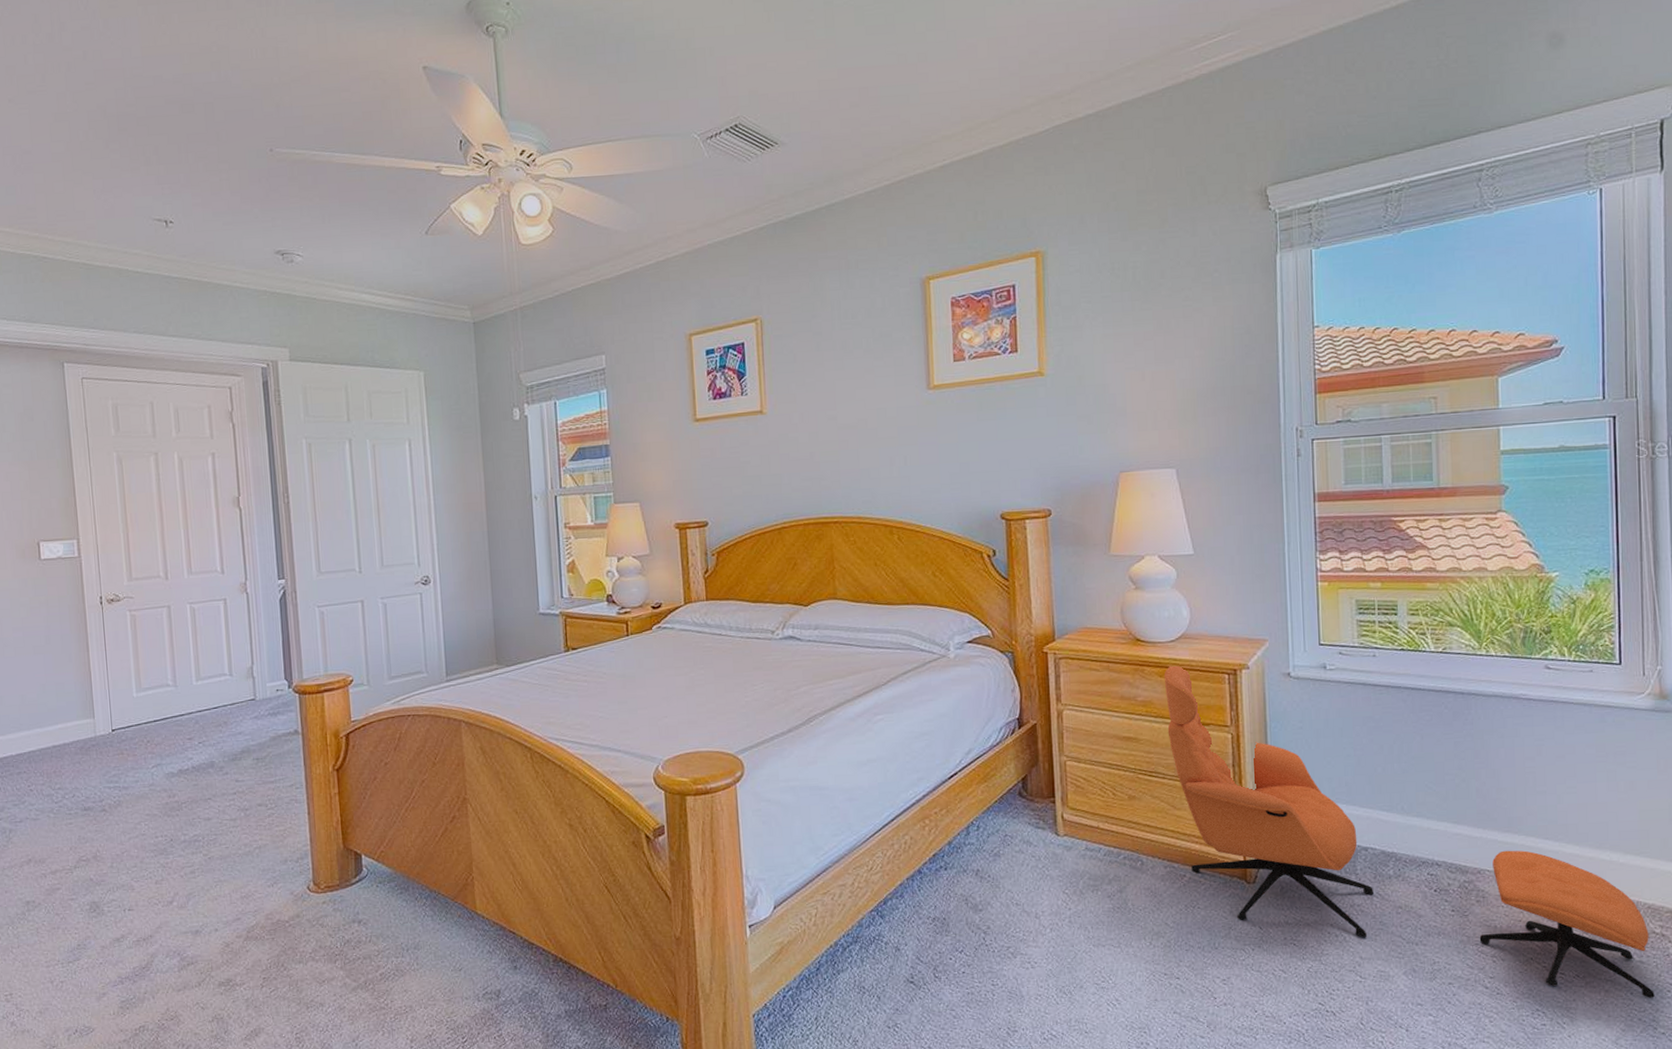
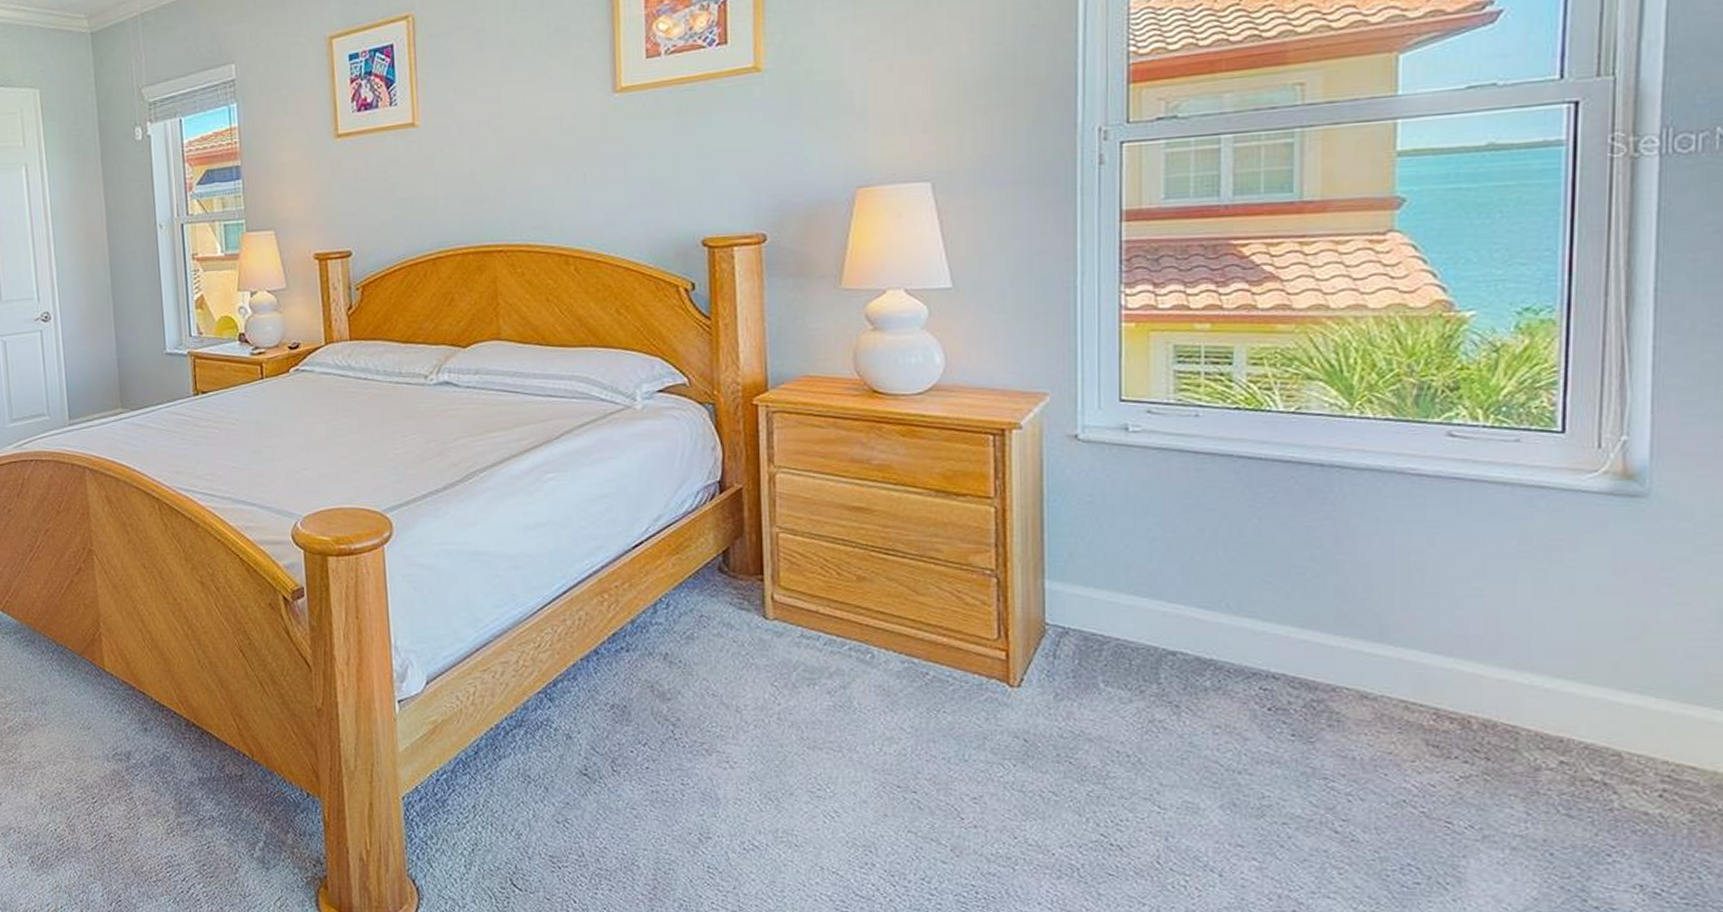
armchair: present [1164,666,1655,998] -> none [907,423,1587,862]

